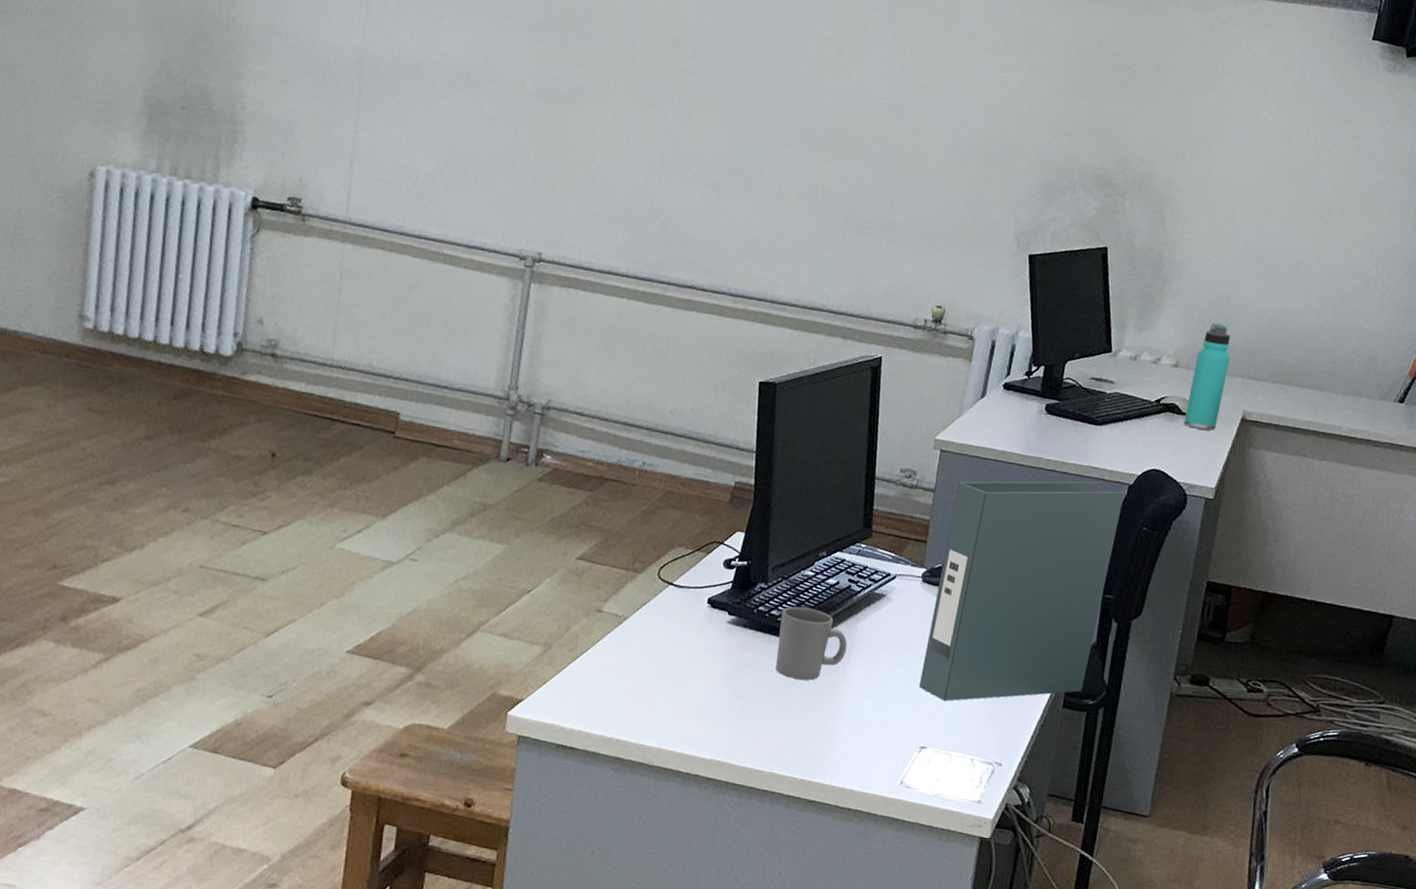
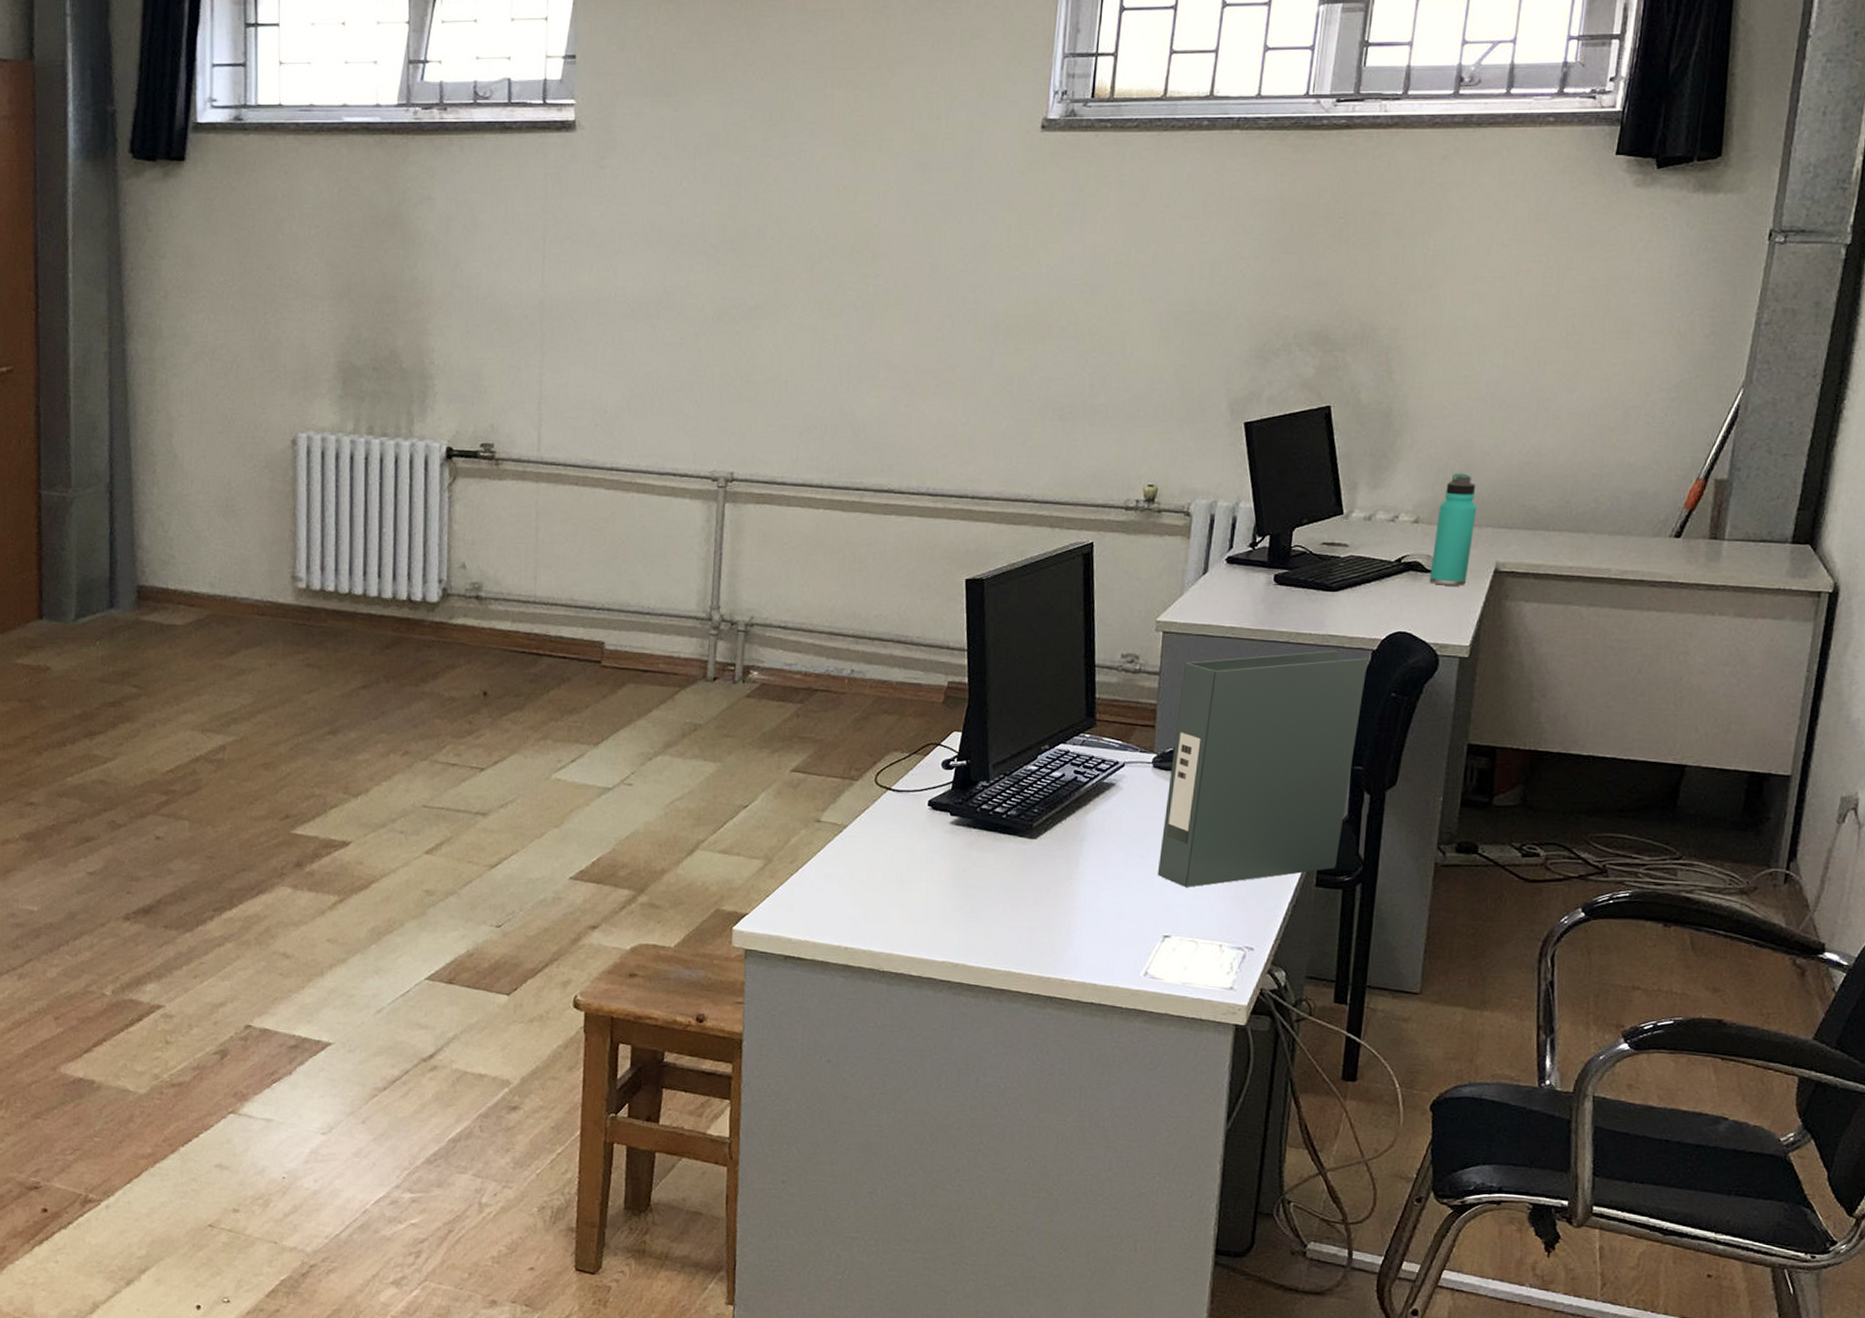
mug: present [775,606,848,681] -> none [1003,802,1078,876]

